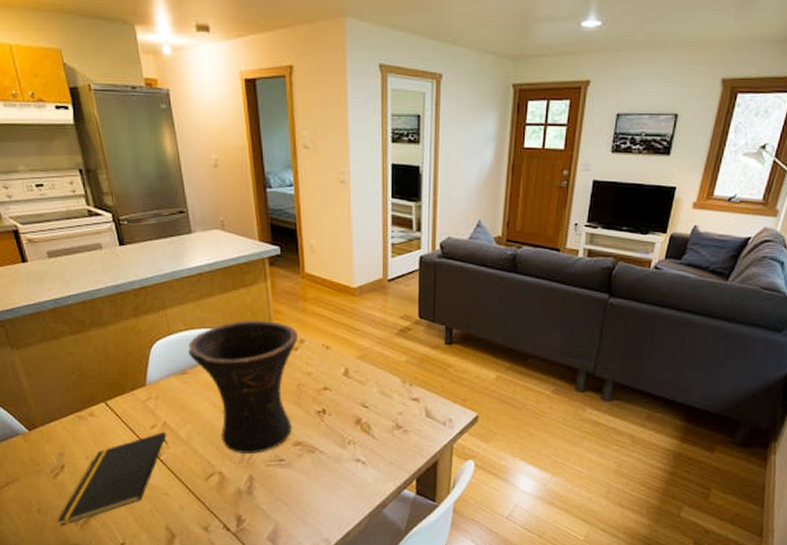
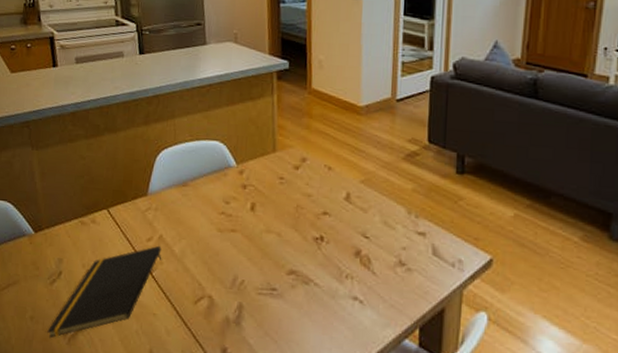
vase: present [187,320,299,453] -> none [190,134,301,279]

